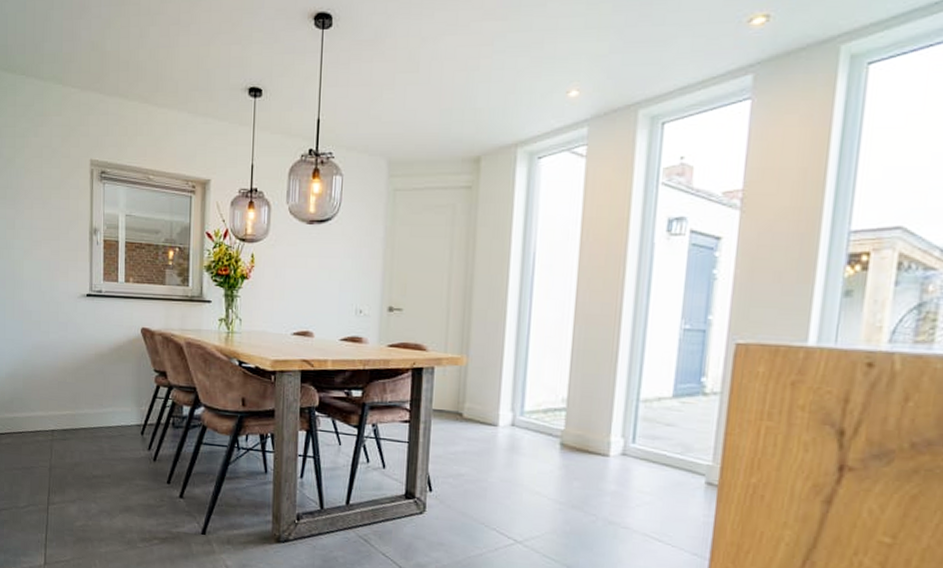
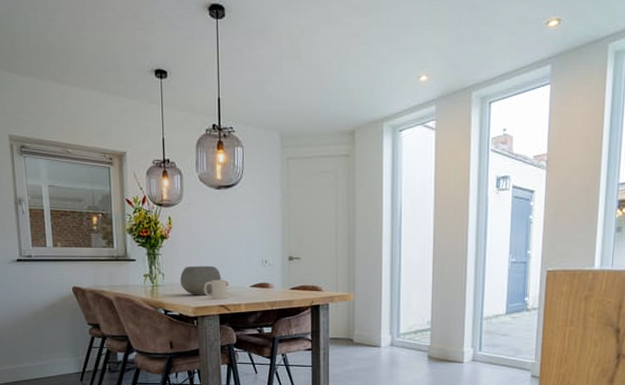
bowl: none [258,311,307,347] -> present [179,265,222,296]
mug: none [285,329,312,354] -> present [204,279,227,300]

